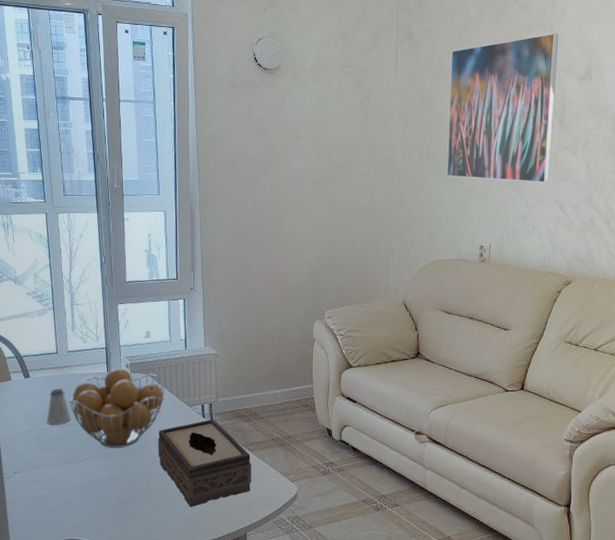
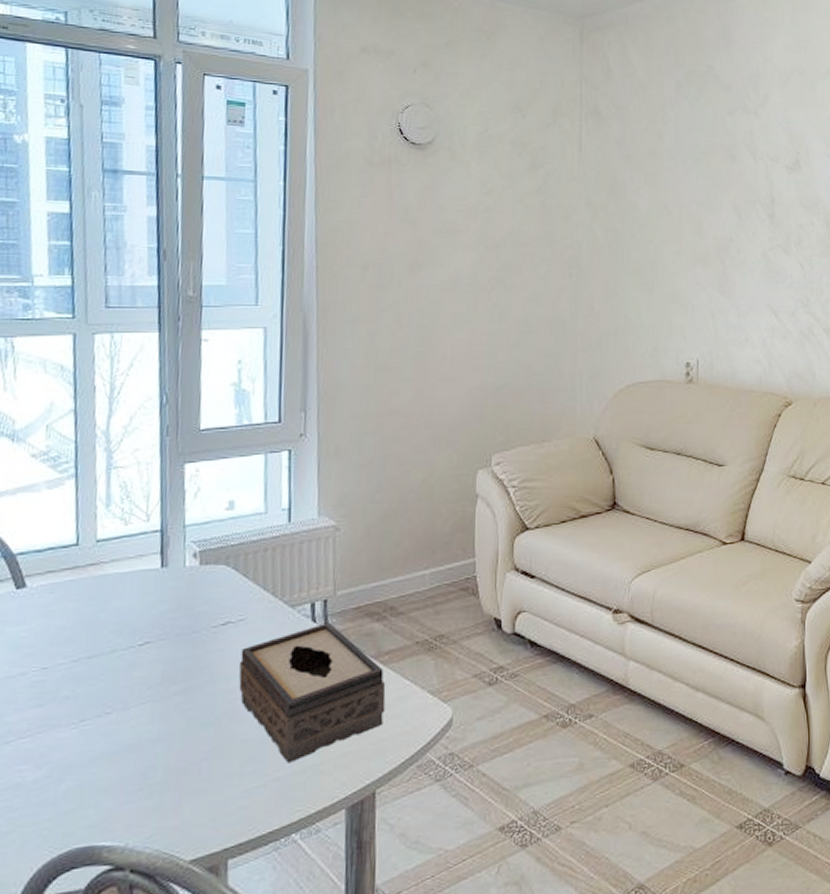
saltshaker: present [46,389,71,426] -> none [50,601,95,662]
fruit basket: present [69,368,164,449] -> none [93,559,254,687]
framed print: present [446,33,559,183] -> none [644,117,764,286]

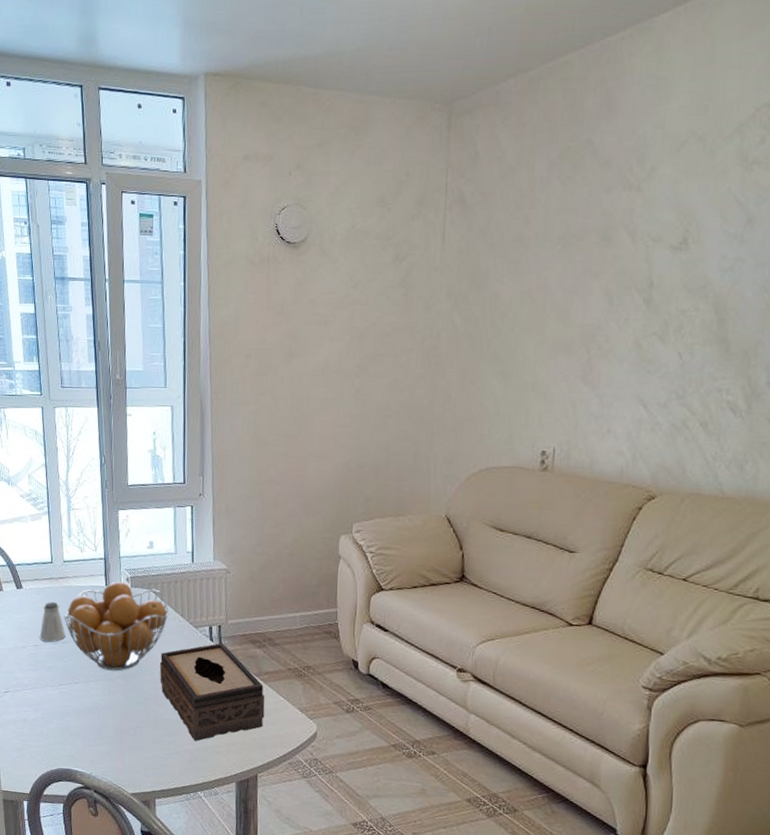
saltshaker: none [50,601,95,662] -> present [39,602,66,643]
fruit basket: none [93,559,254,687] -> present [64,581,168,671]

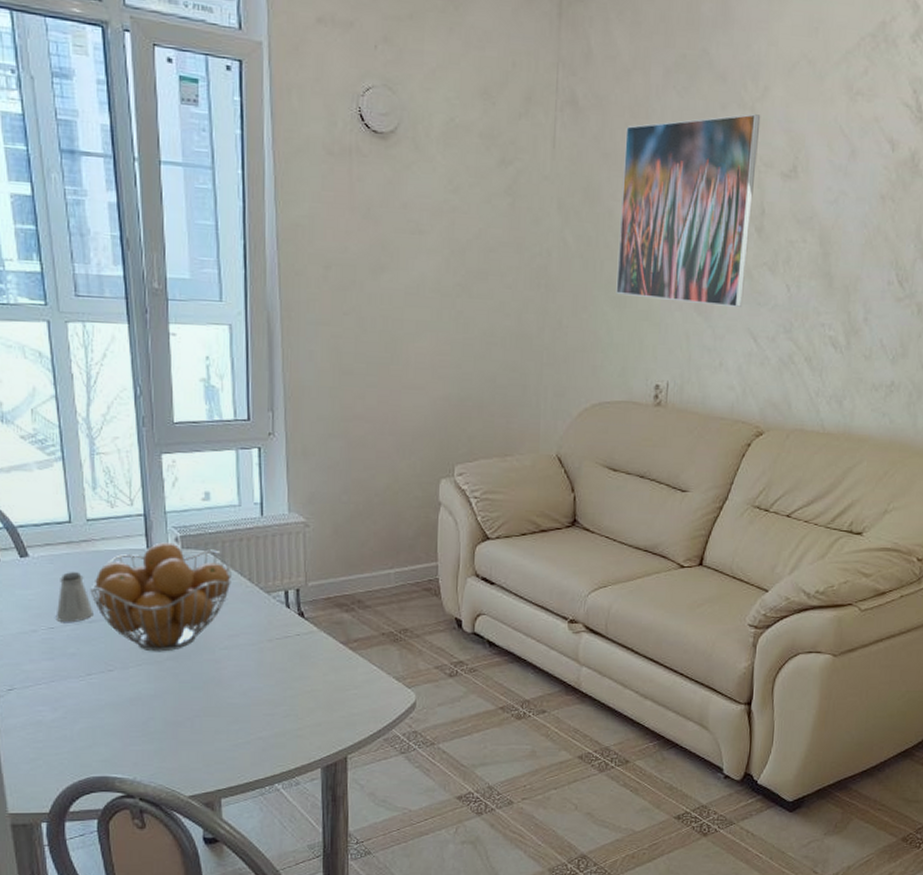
tissue box: present [160,643,265,741] -> none [223,609,355,726]
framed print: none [502,194,648,376] -> present [616,114,761,307]

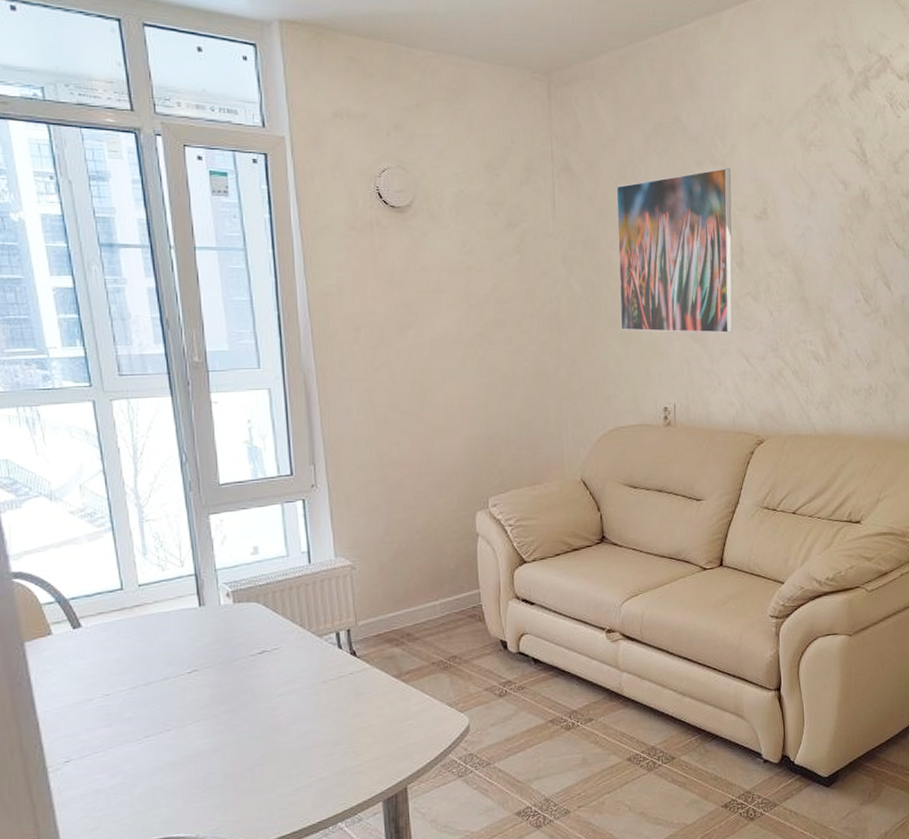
saltshaker: present [55,572,93,623] -> none [111,637,149,689]
fruit basket: present [90,542,232,652] -> none [145,598,284,707]

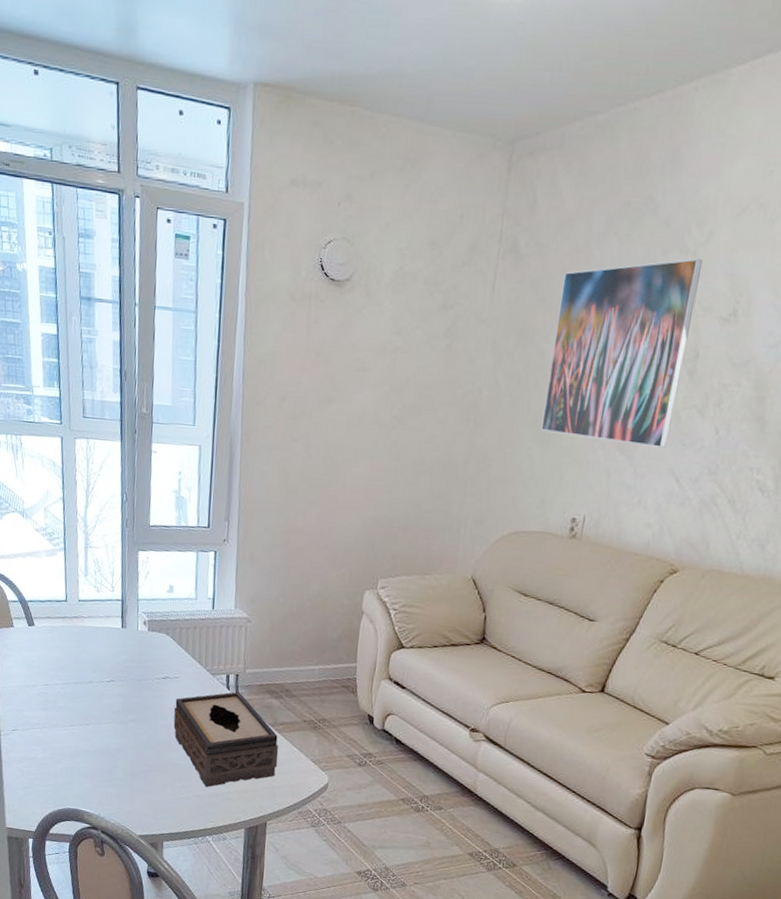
tissue box: none [278,648,410,766] -> present [173,691,279,788]

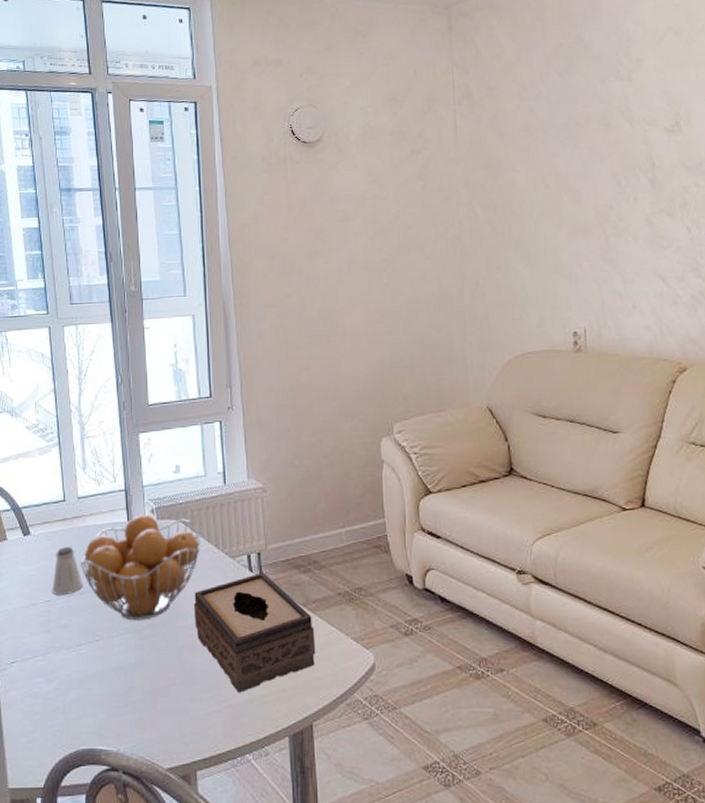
saltshaker: none [50,641,78,682] -> present [51,547,83,596]
fruit basket: none [77,624,186,715] -> present [80,514,200,621]
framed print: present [541,259,703,448] -> none [517,83,647,253]

